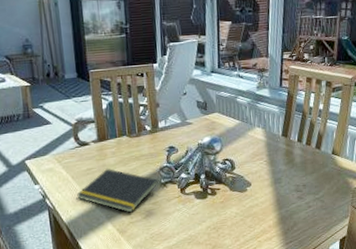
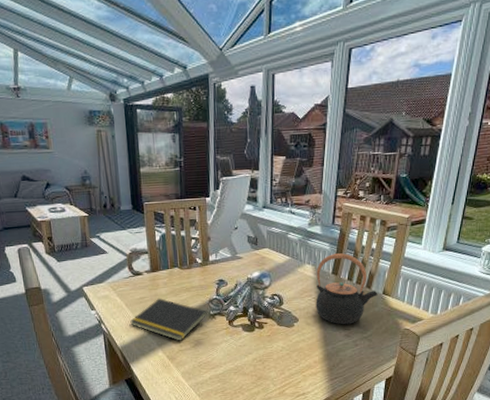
teapot: none [266,115,327,187] -> present [316,253,378,325]

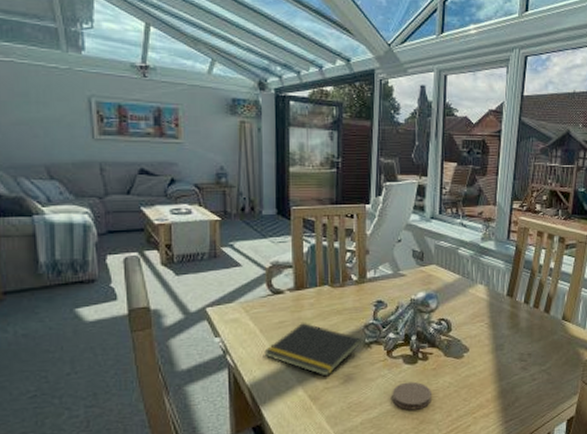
coaster: none [234,346,267,369] -> present [392,381,432,410]
teapot: present [316,253,378,325] -> none [488,272,557,356]

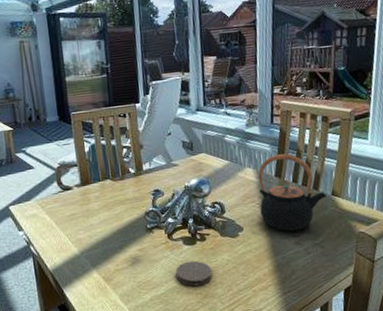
notepad: present [264,322,361,377] -> none [61,213,144,260]
teapot: none [488,272,557,356] -> present [258,153,327,232]

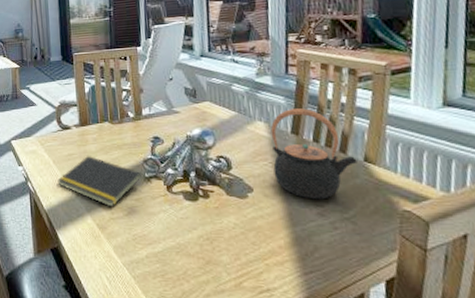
notepad: none [61,213,144,260] -> present [57,155,142,207]
coaster: present [175,260,213,287] -> none [174,219,217,249]

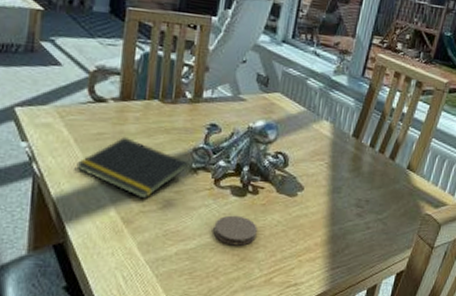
coaster: none [174,219,217,249] -> present [213,215,257,246]
teapot: present [270,108,357,200] -> none [327,112,402,201]

